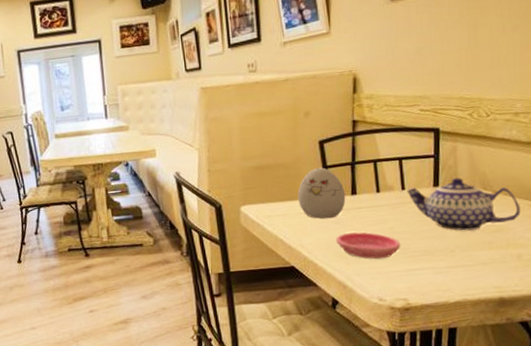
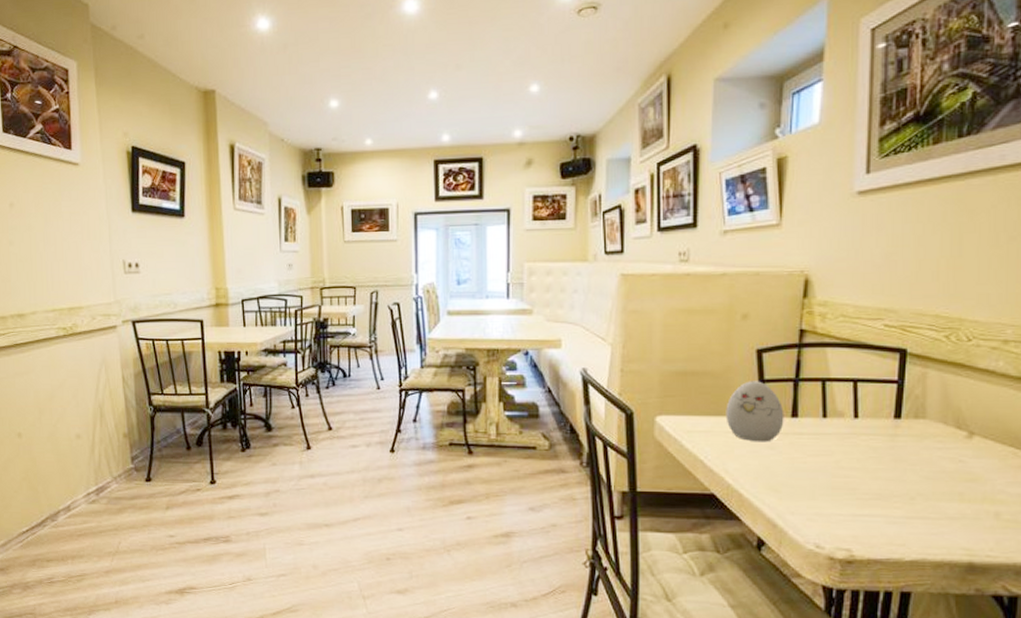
saucer: present [336,232,401,259] -> none [769,462,848,498]
teapot: present [407,177,521,231] -> none [860,411,1003,476]

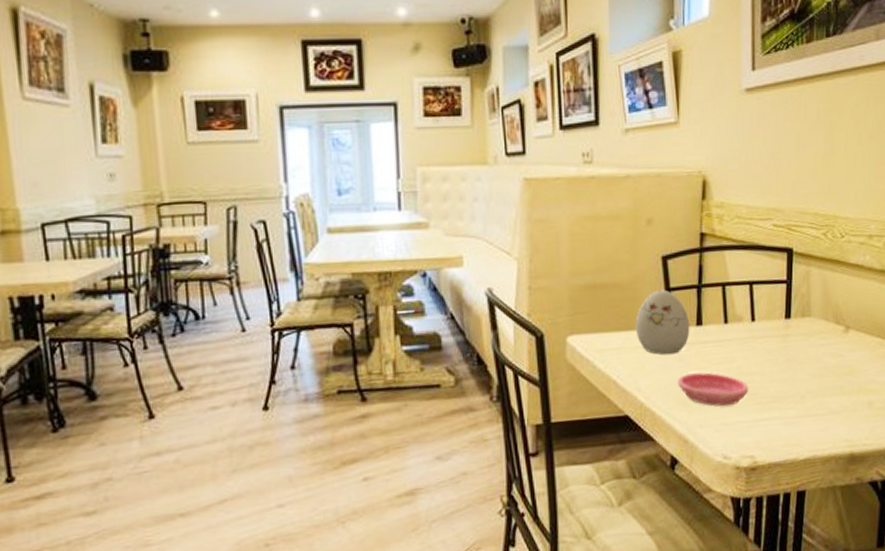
saucer: none [769,462,848,498] -> present [678,372,749,407]

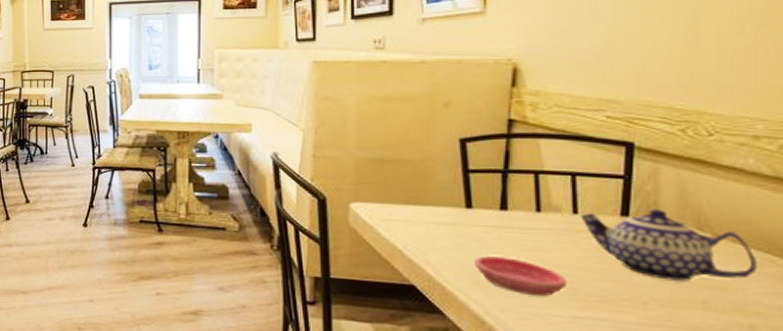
decorative egg: present [635,289,690,355] -> none [426,170,492,235]
teapot: none [757,308,873,373] -> present [580,209,757,281]

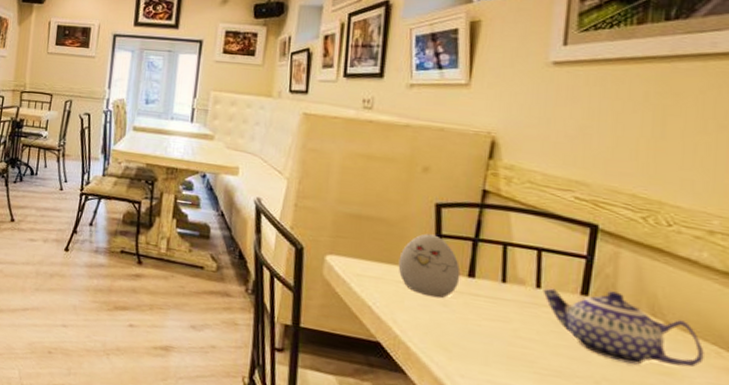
decorative egg: none [426,170,492,235] -> present [398,233,461,299]
saucer: present [475,256,568,297] -> none [439,320,526,366]

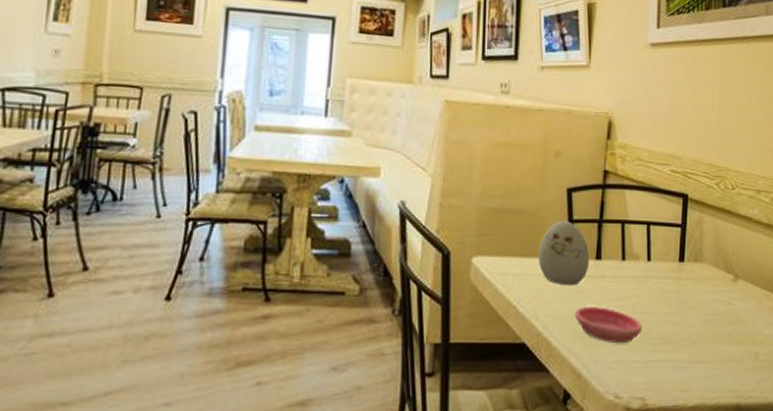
saucer: none [439,320,526,366] -> present [575,307,643,344]
teapot: present [543,288,704,368] -> none [652,254,759,319]

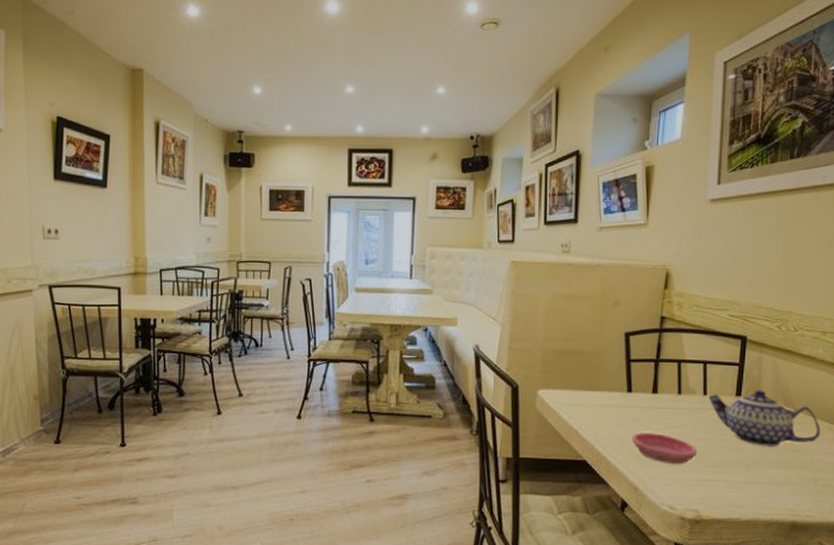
decorative egg: present [538,220,590,286] -> none [597,360,647,415]
teapot: none [652,254,759,319] -> present [708,390,821,447]

